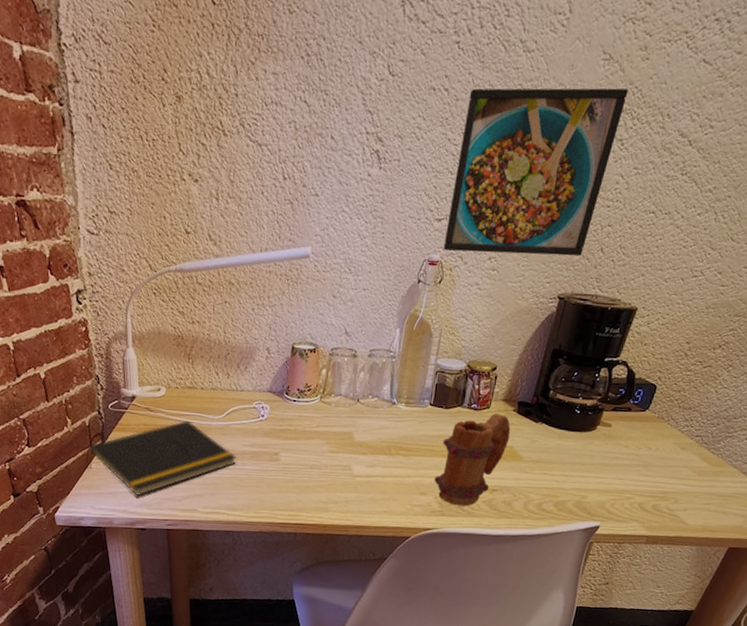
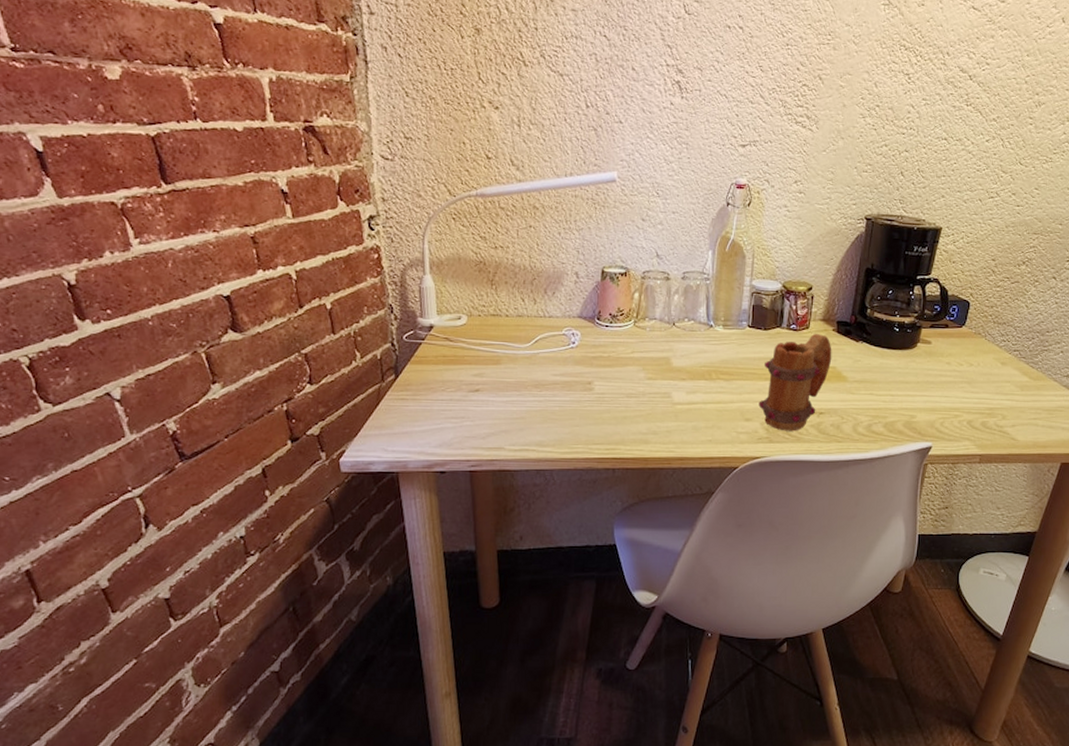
notepad: present [89,420,236,496] -> none [381,350,546,434]
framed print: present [443,88,629,257] -> none [749,27,909,180]

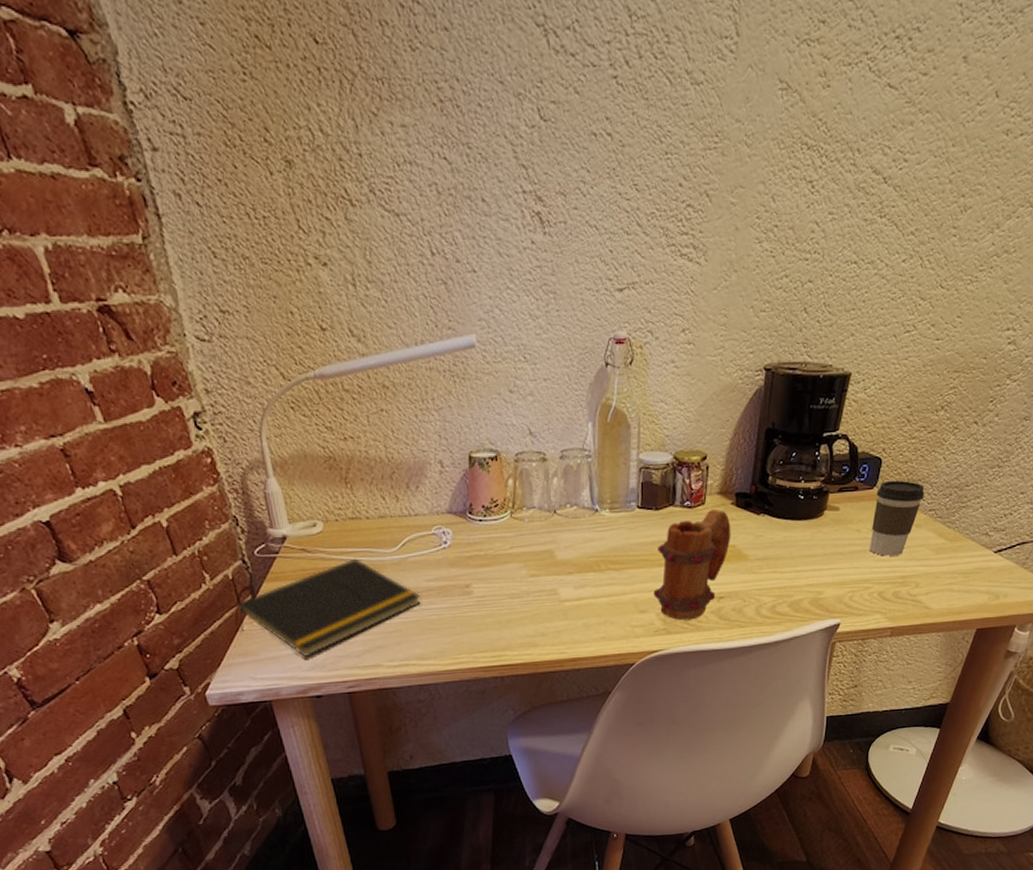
notepad: none [381,350,546,434] -> present [238,558,421,657]
coffee cup: none [958,321,1009,389] -> present [869,480,925,556]

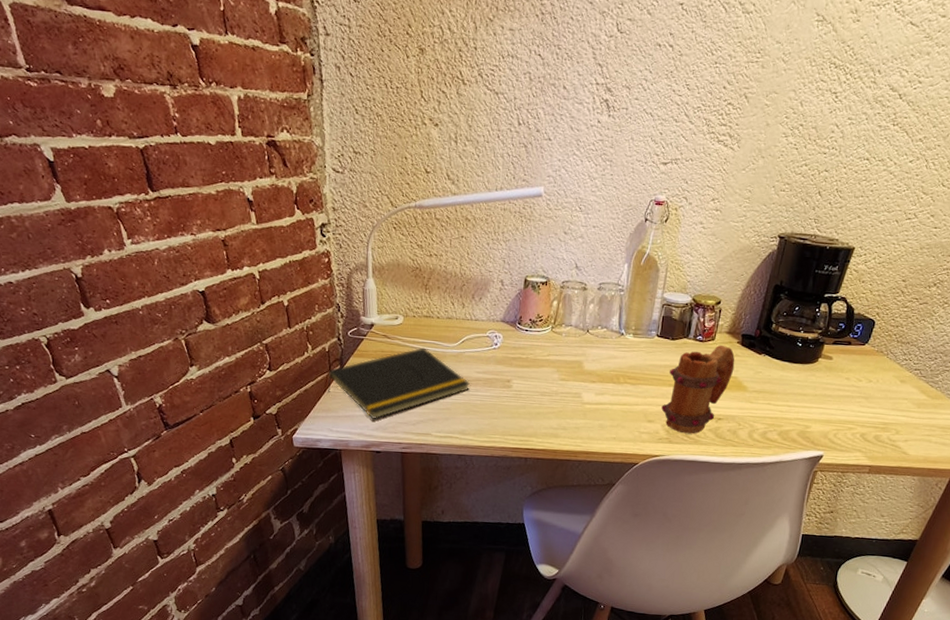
coffee cup: present [869,480,925,556] -> none [856,340,912,405]

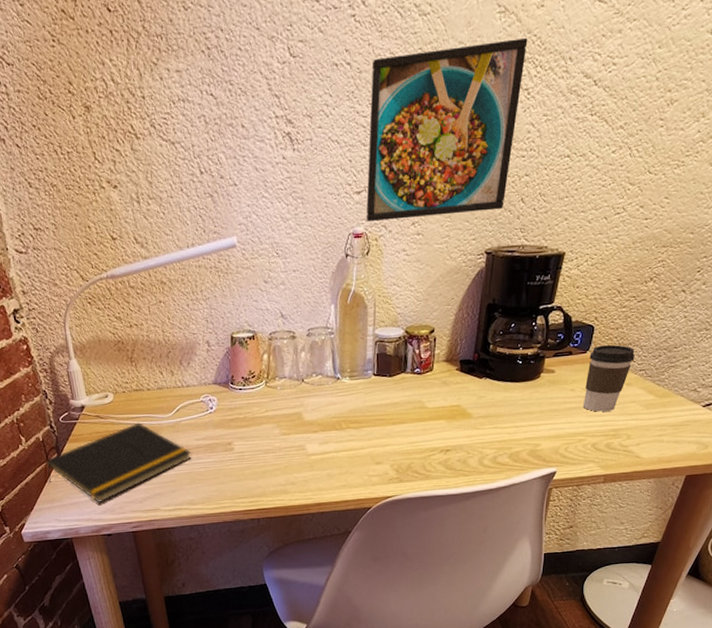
mug: present [661,344,735,434] -> none [388,374,456,471]
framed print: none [668,45,841,199] -> present [366,38,528,222]
coffee cup: none [856,340,912,405] -> present [583,344,635,412]

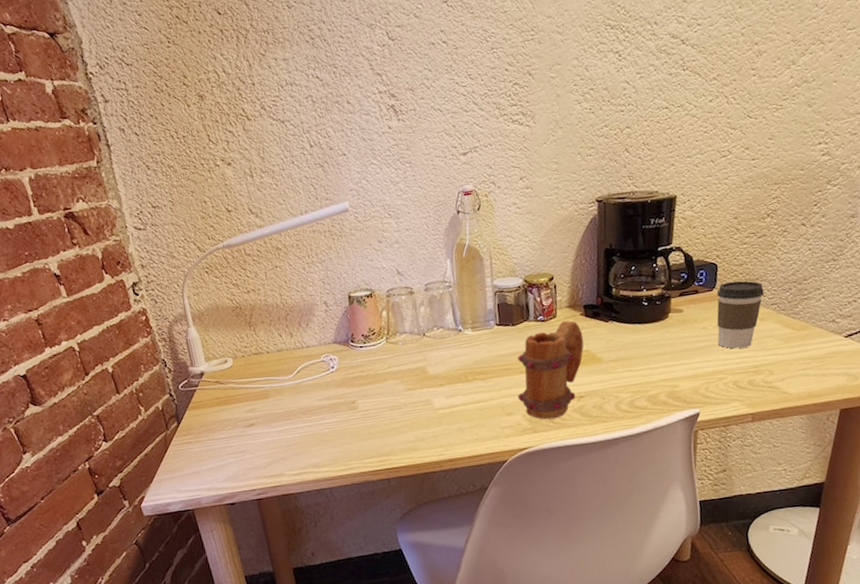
notepad: present [47,422,191,503] -> none [166,386,315,471]
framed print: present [366,38,528,222] -> none [466,9,613,180]
mug: none [388,374,456,471] -> present [518,320,584,420]

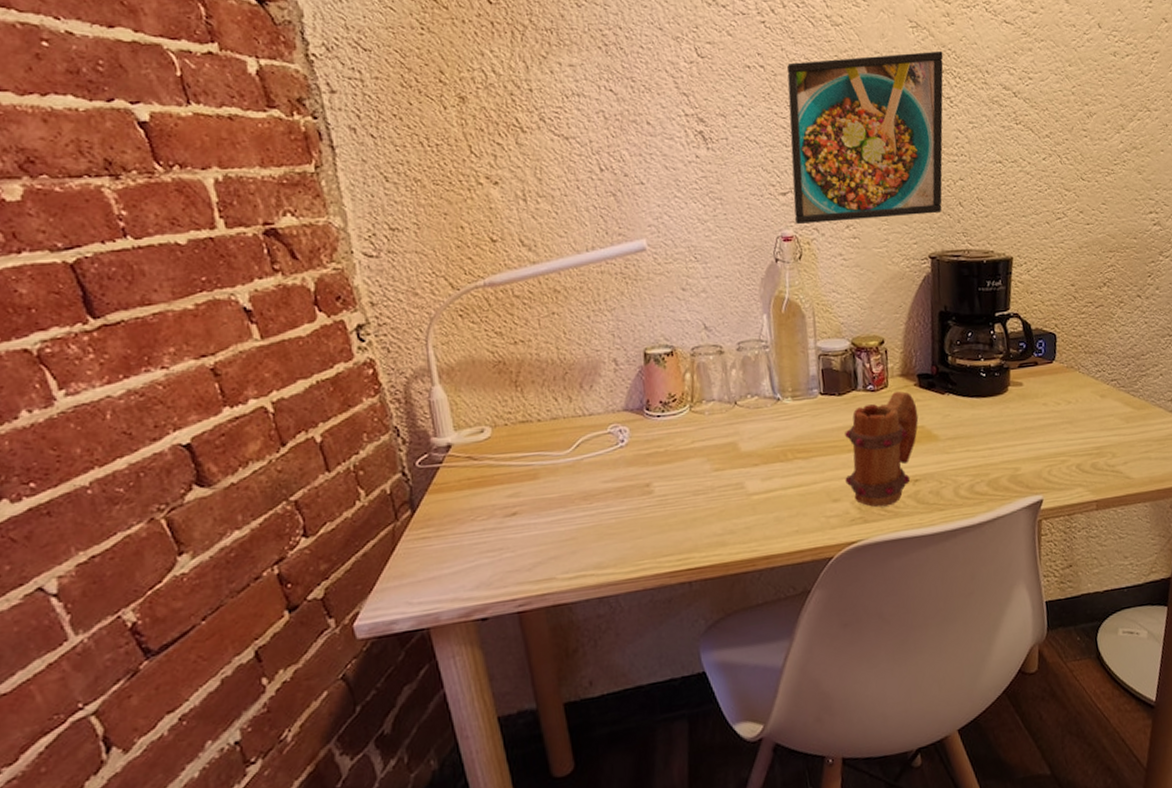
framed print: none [466,9,613,180] -> present [786,52,944,225]
coffee cup: present [717,280,764,349] -> none [1056,353,1104,428]

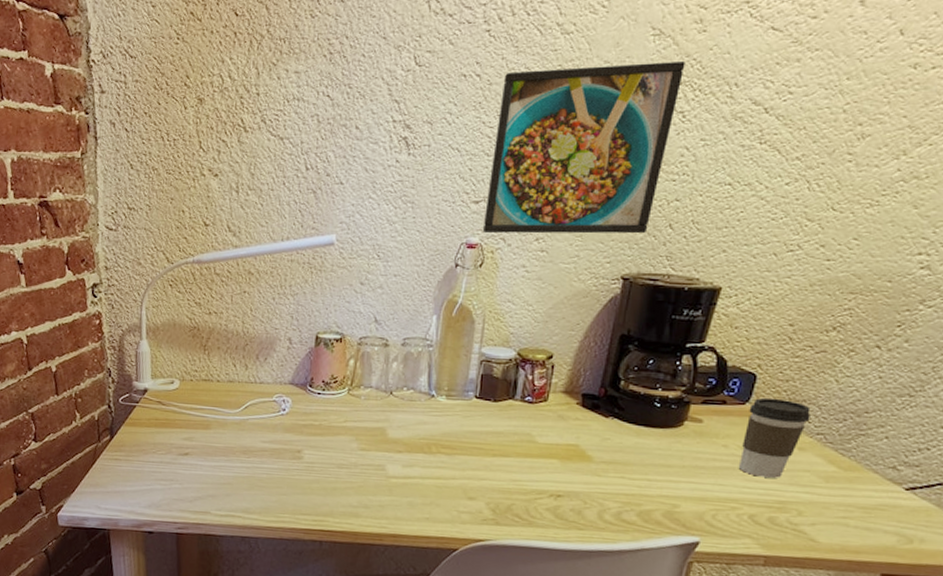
mug: present [845,390,919,508] -> none [484,406,575,515]
coffee cup: none [1056,353,1104,428] -> present [738,398,811,478]

